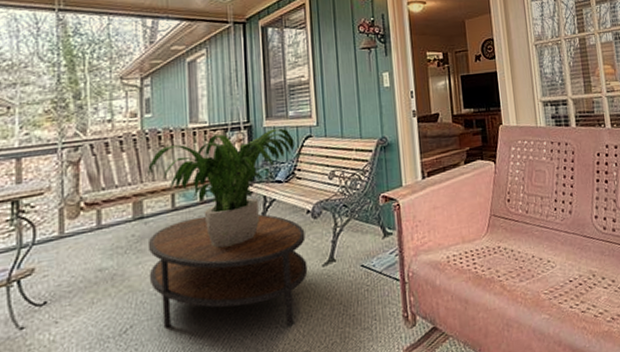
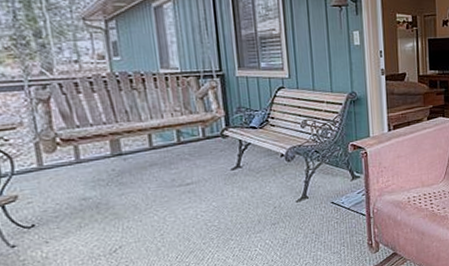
coffee table: present [147,214,308,329] -> none [128,155,283,249]
potted plant: present [148,128,295,248] -> none [121,78,268,184]

